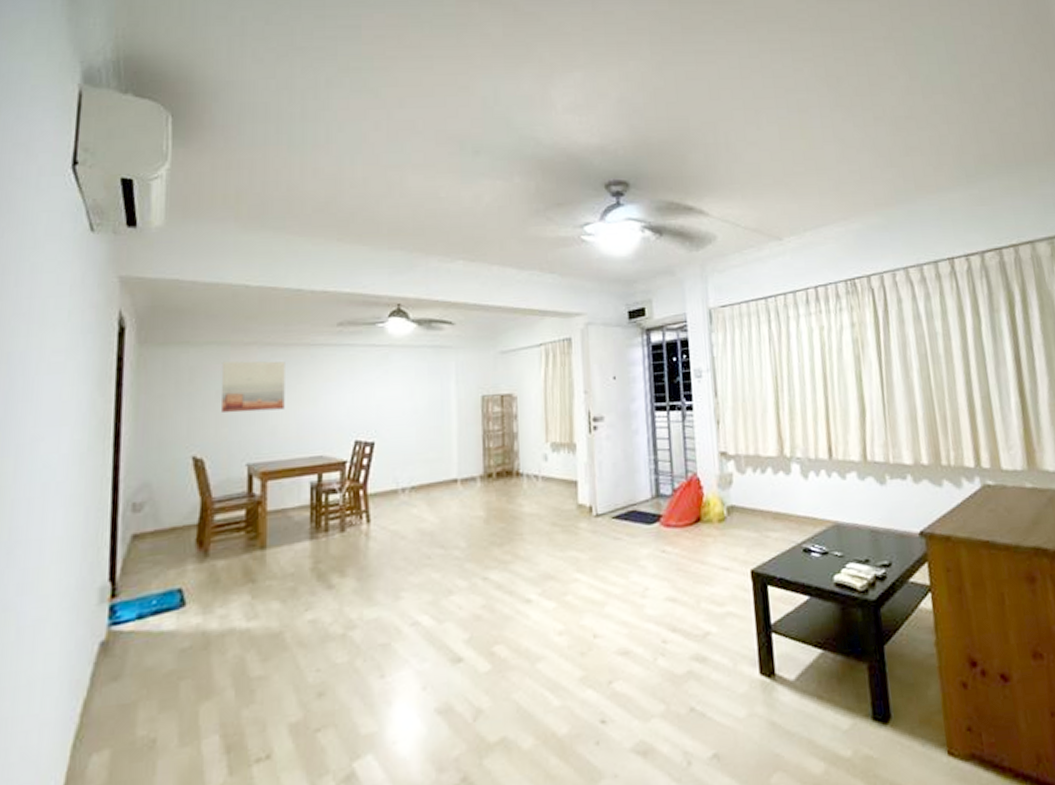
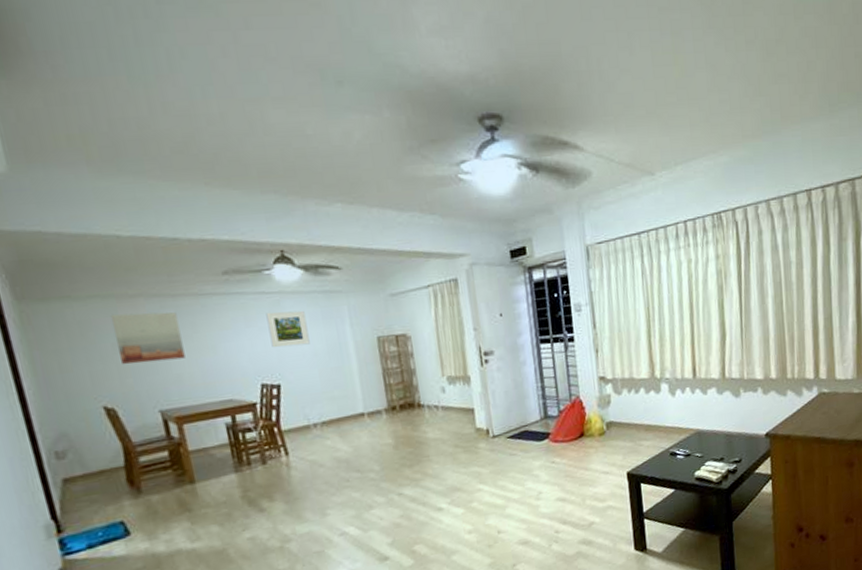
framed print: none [372,365,412,403] -> present [266,310,310,348]

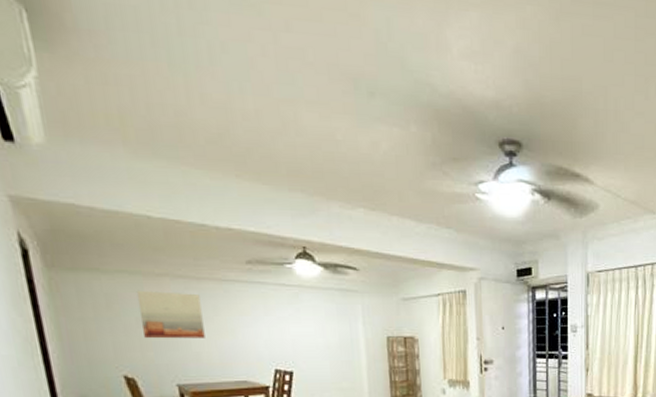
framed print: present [266,310,310,348] -> none [284,303,324,337]

